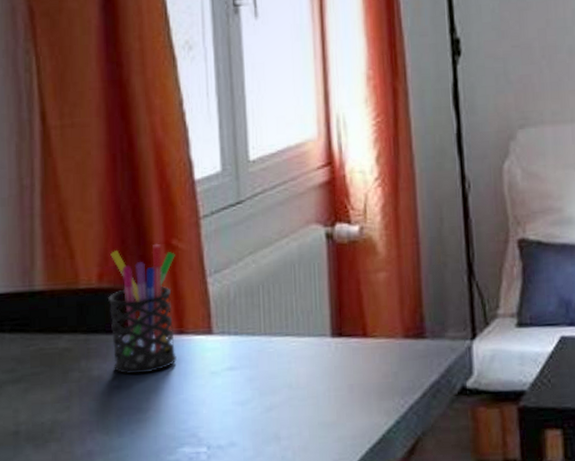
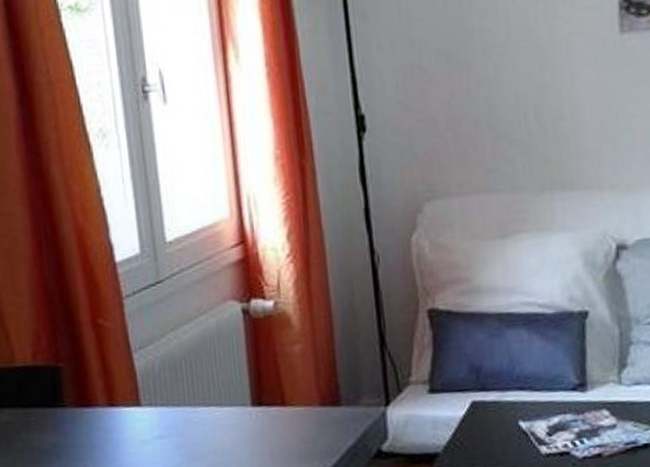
pen holder: present [108,243,177,375] -> none [42,323,109,444]

